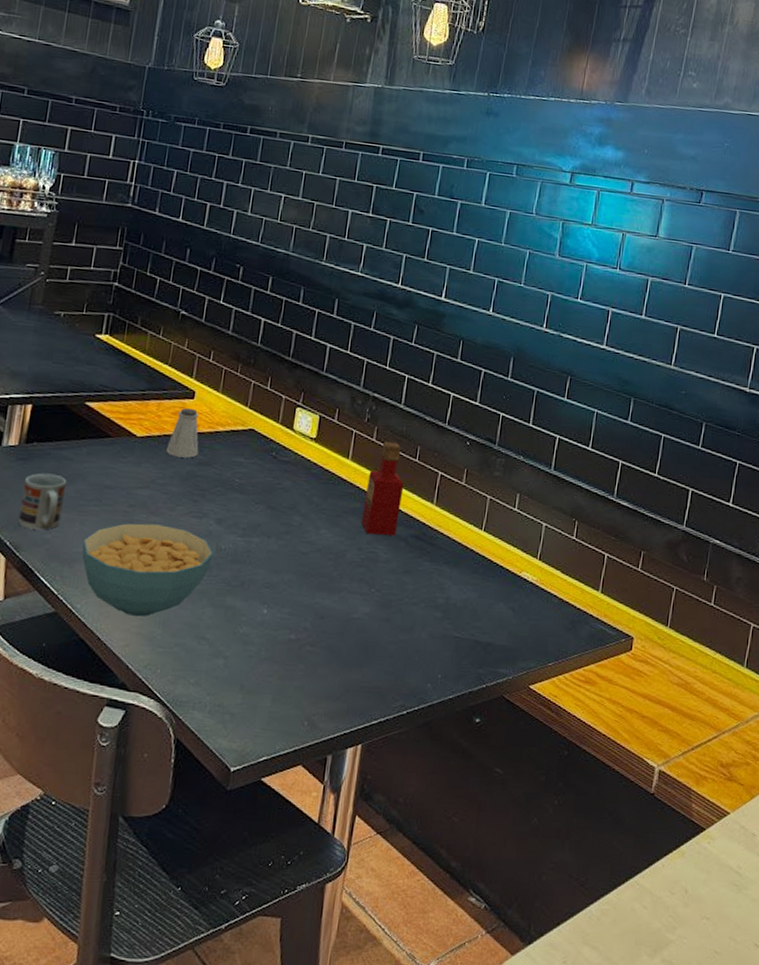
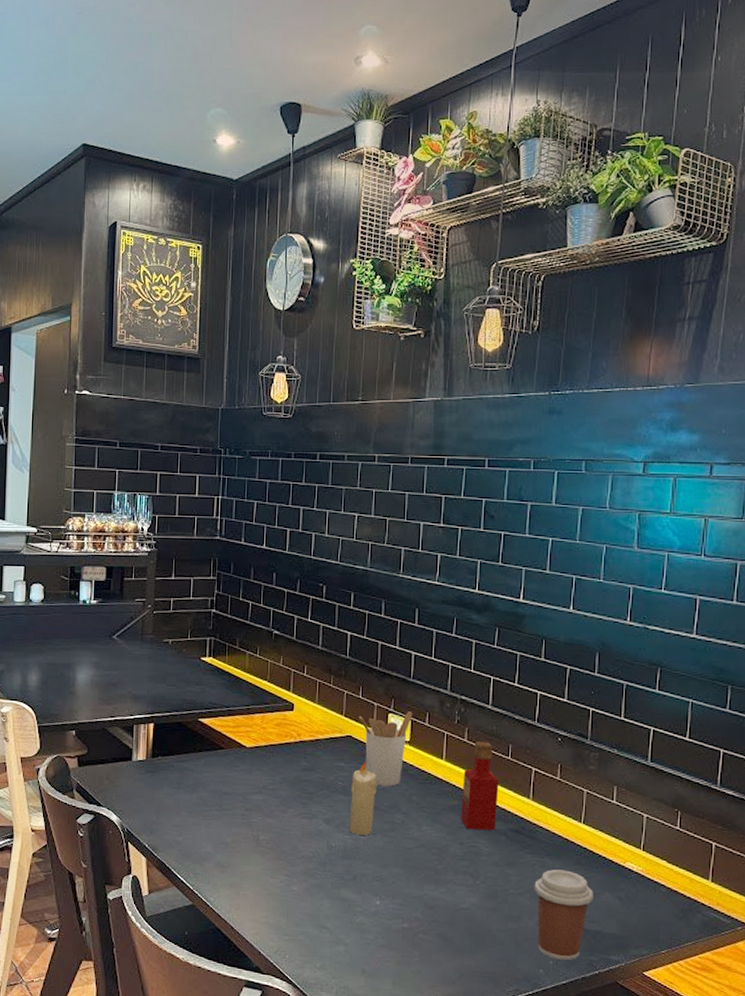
cup: present [18,473,67,530] -> none [153,783,191,833]
cereal bowl: present [82,523,214,617] -> none [209,825,325,909]
saltshaker: present [166,408,199,458] -> none [273,720,302,765]
candle: none [242,457,278,538] -> present [349,761,377,835]
utensil holder: none [264,406,322,486] -> present [358,711,413,787]
coffee cup: none [427,578,488,674] -> present [534,869,593,961]

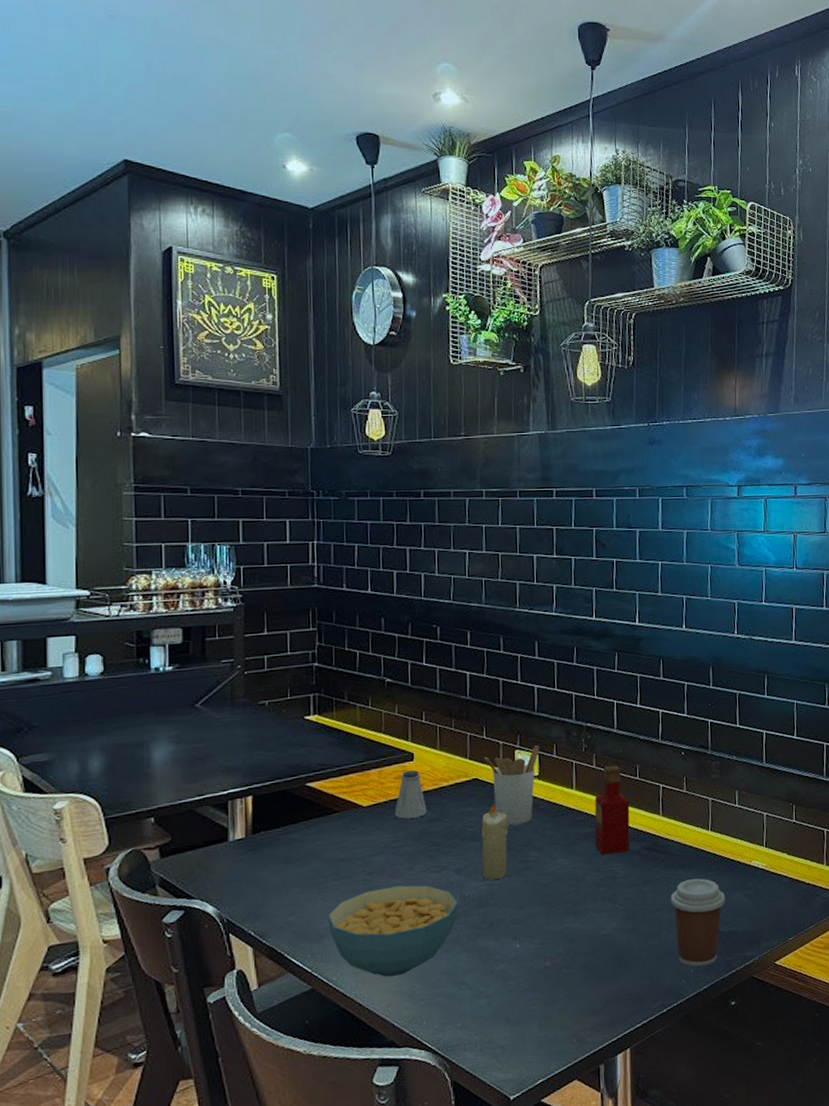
cereal bowl: none [209,825,325,909] -> present [327,885,459,978]
saltshaker: none [273,720,302,765] -> present [395,770,427,819]

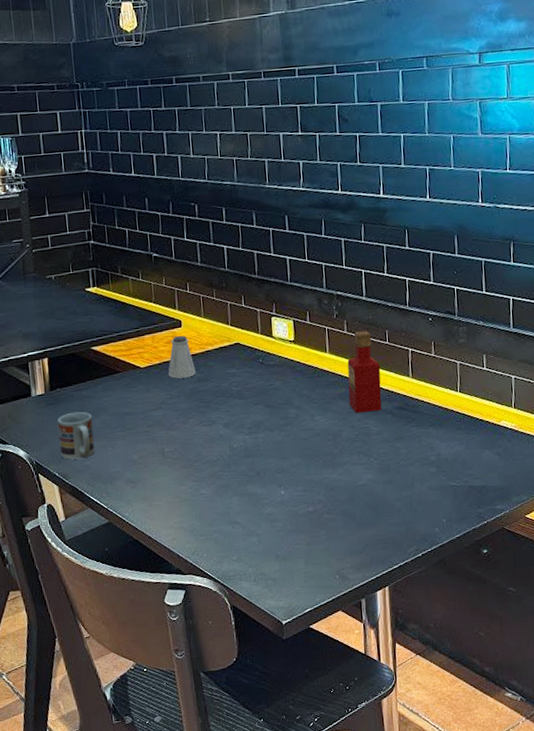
cup: none [257,858,302,916] -> present [57,411,95,460]
cereal bowl: present [327,885,459,978] -> none [117,436,229,515]
candle: present [481,802,509,880] -> none [244,364,270,434]
utensil holder: present [484,745,540,826] -> none [244,312,294,386]
coffee cup: present [670,878,725,967] -> none [422,436,476,517]

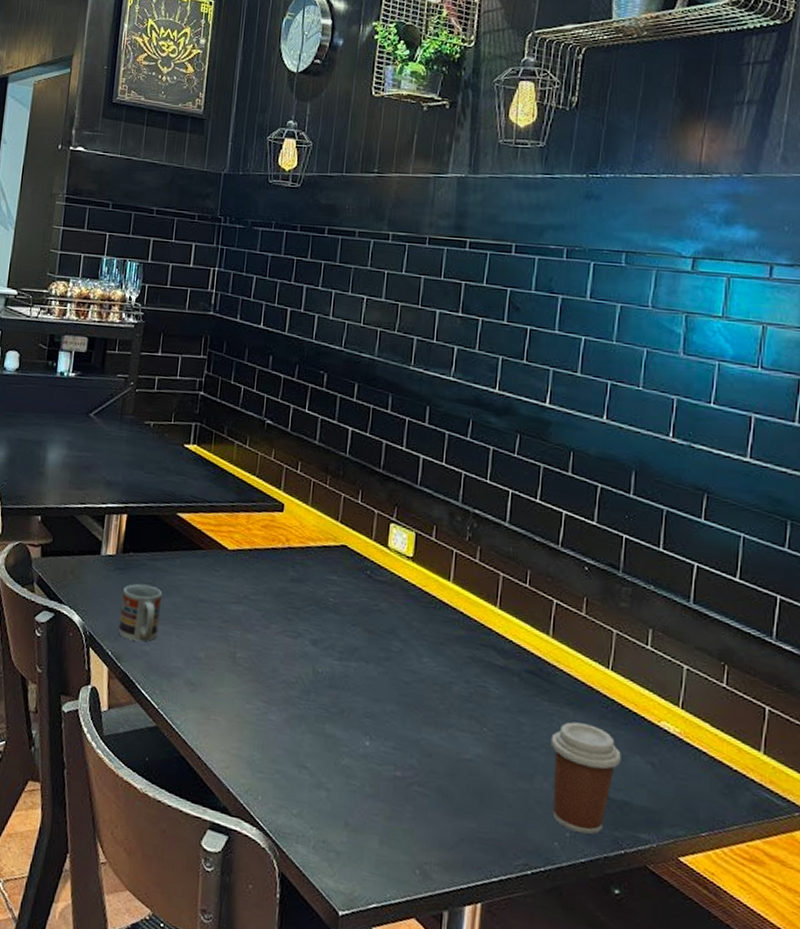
saltshaker: present [168,336,196,379] -> none [257,521,290,574]
tabasco sauce: present [347,331,382,414] -> none [468,564,514,669]
coffee cup: none [422,436,476,517] -> present [550,721,621,835]

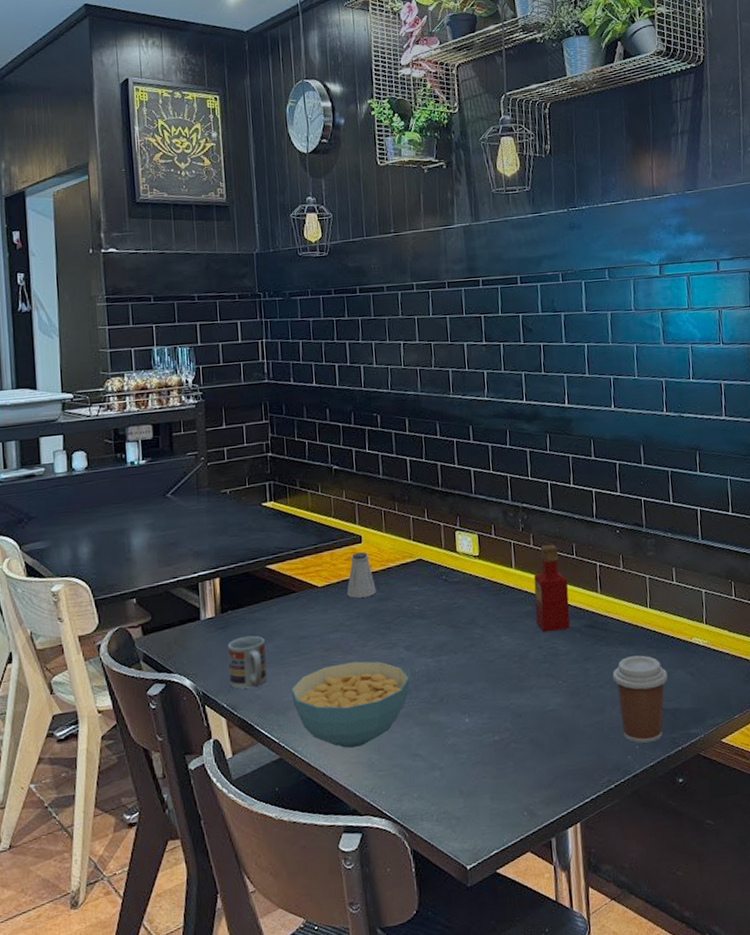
cereal bowl: none [179,639,310,739] -> present [290,661,410,749]
saltshaker: none [257,521,290,574] -> present [347,552,376,598]
tabasco sauce: none [468,564,514,669] -> present [534,545,570,633]

